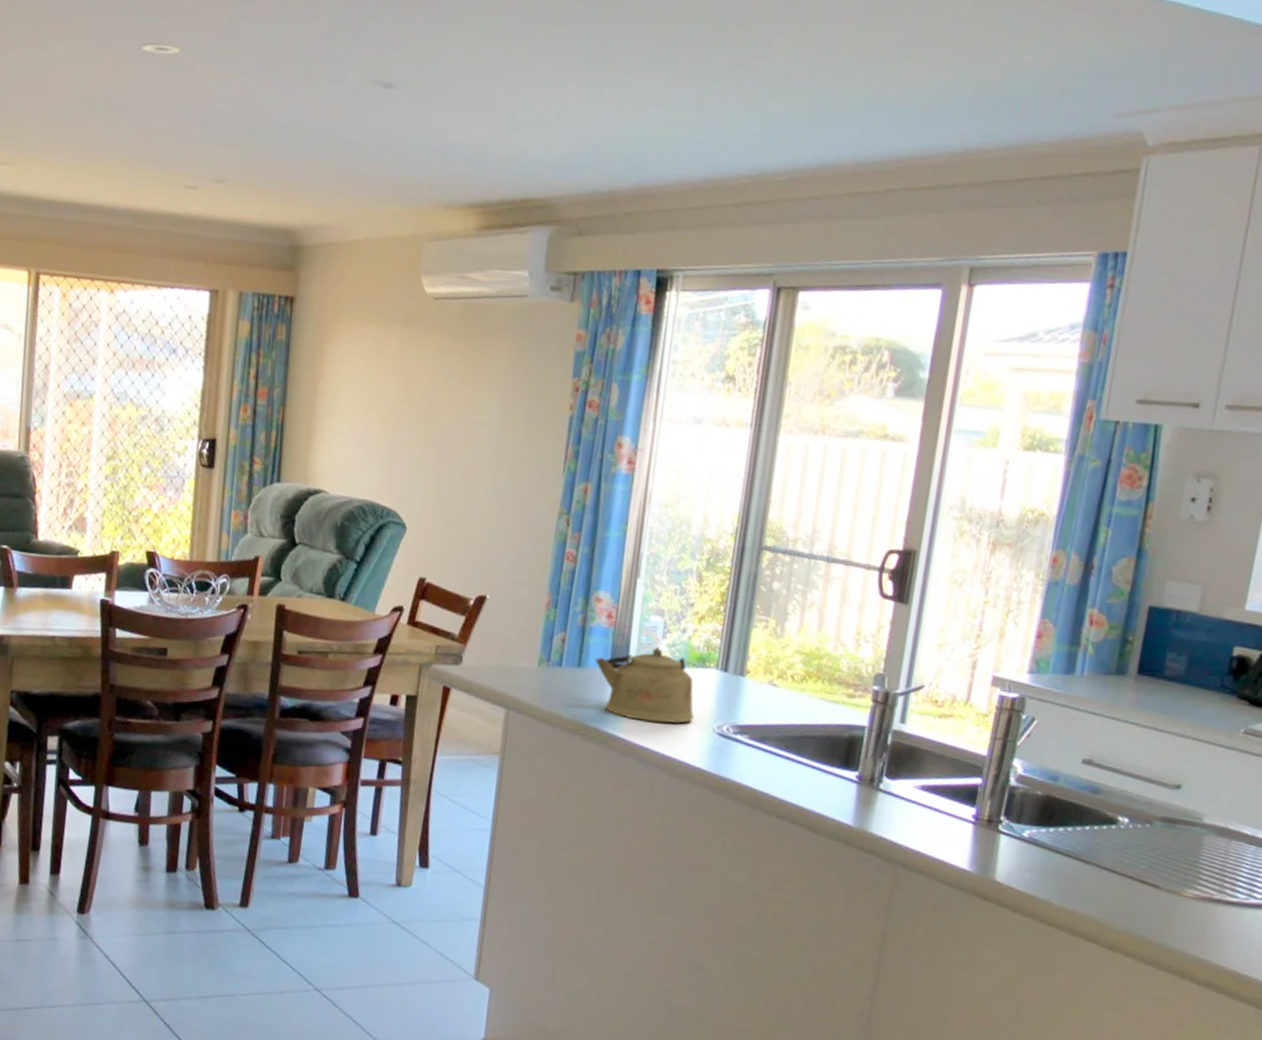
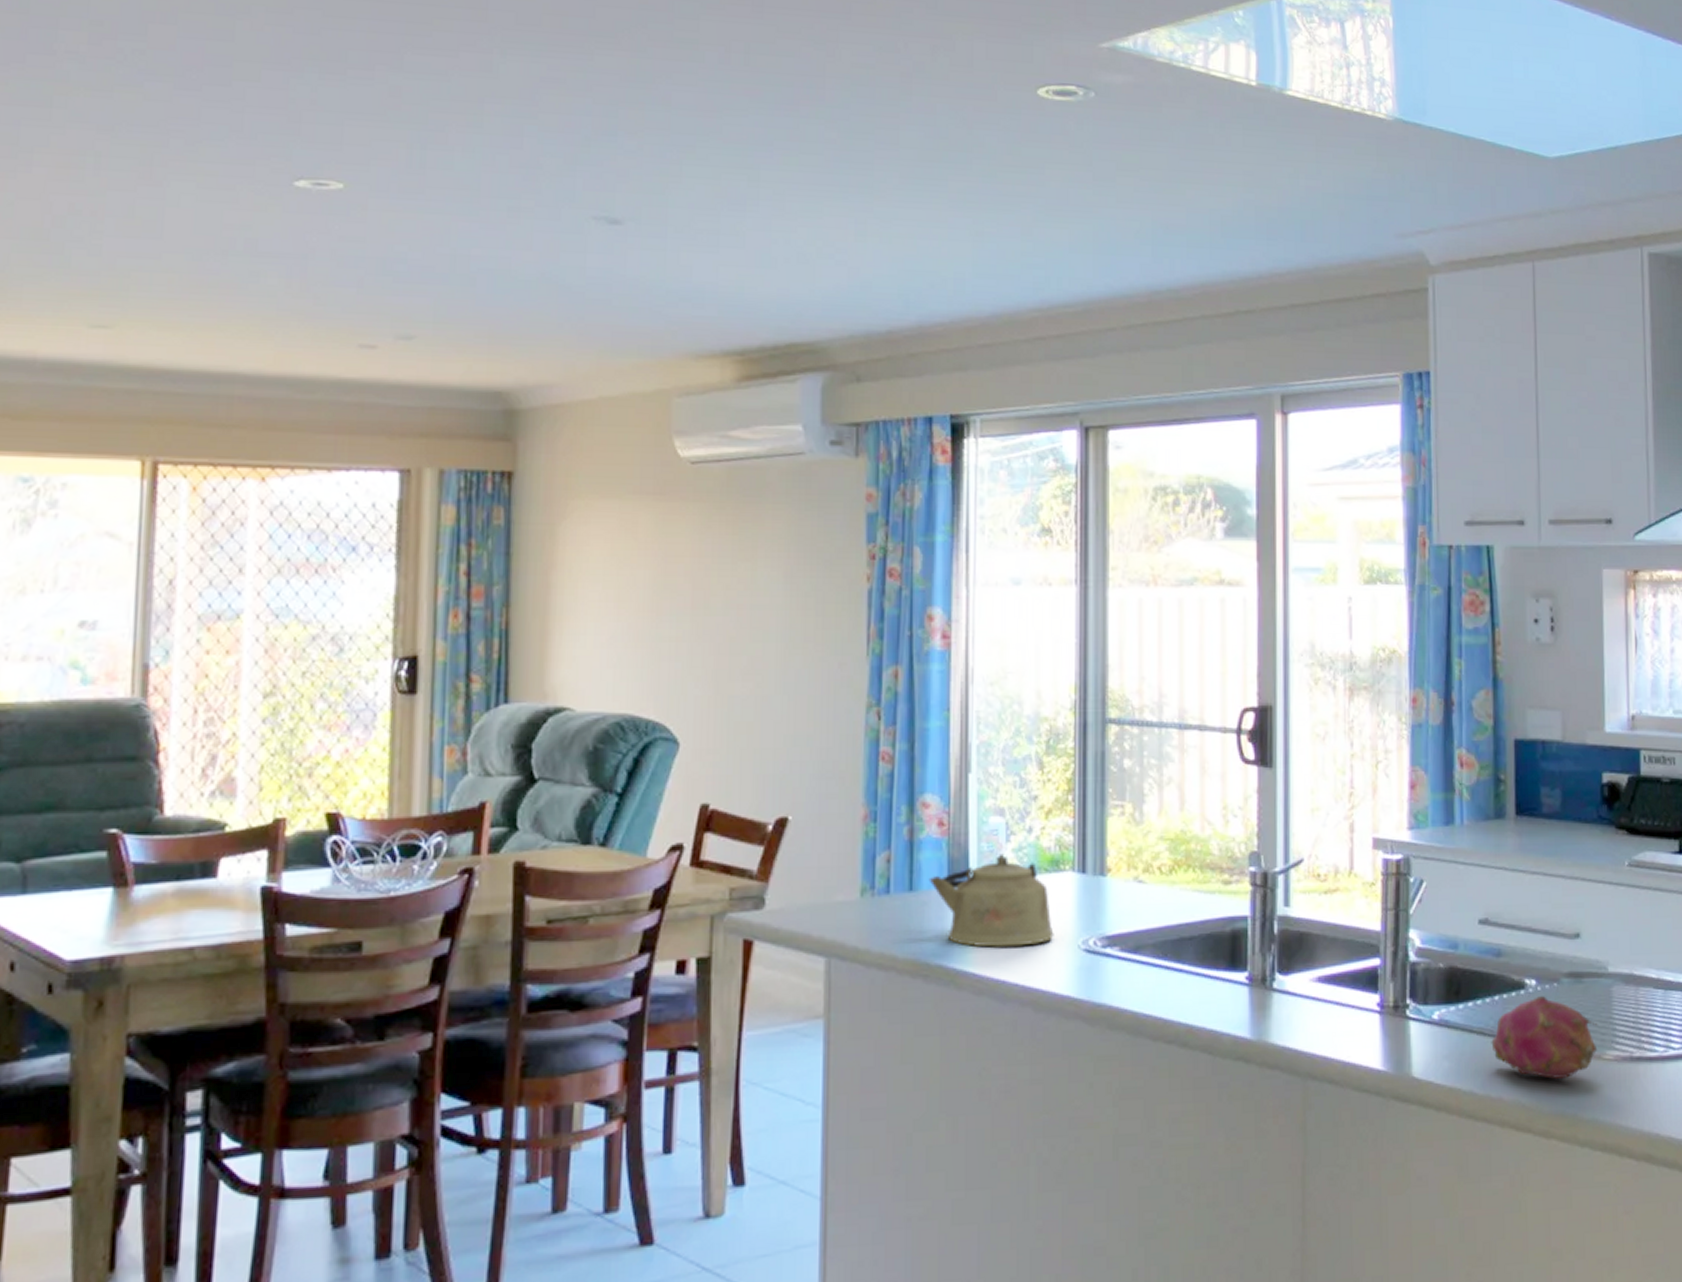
fruit: none [1074,833,1182,905] -> present [1491,996,1598,1080]

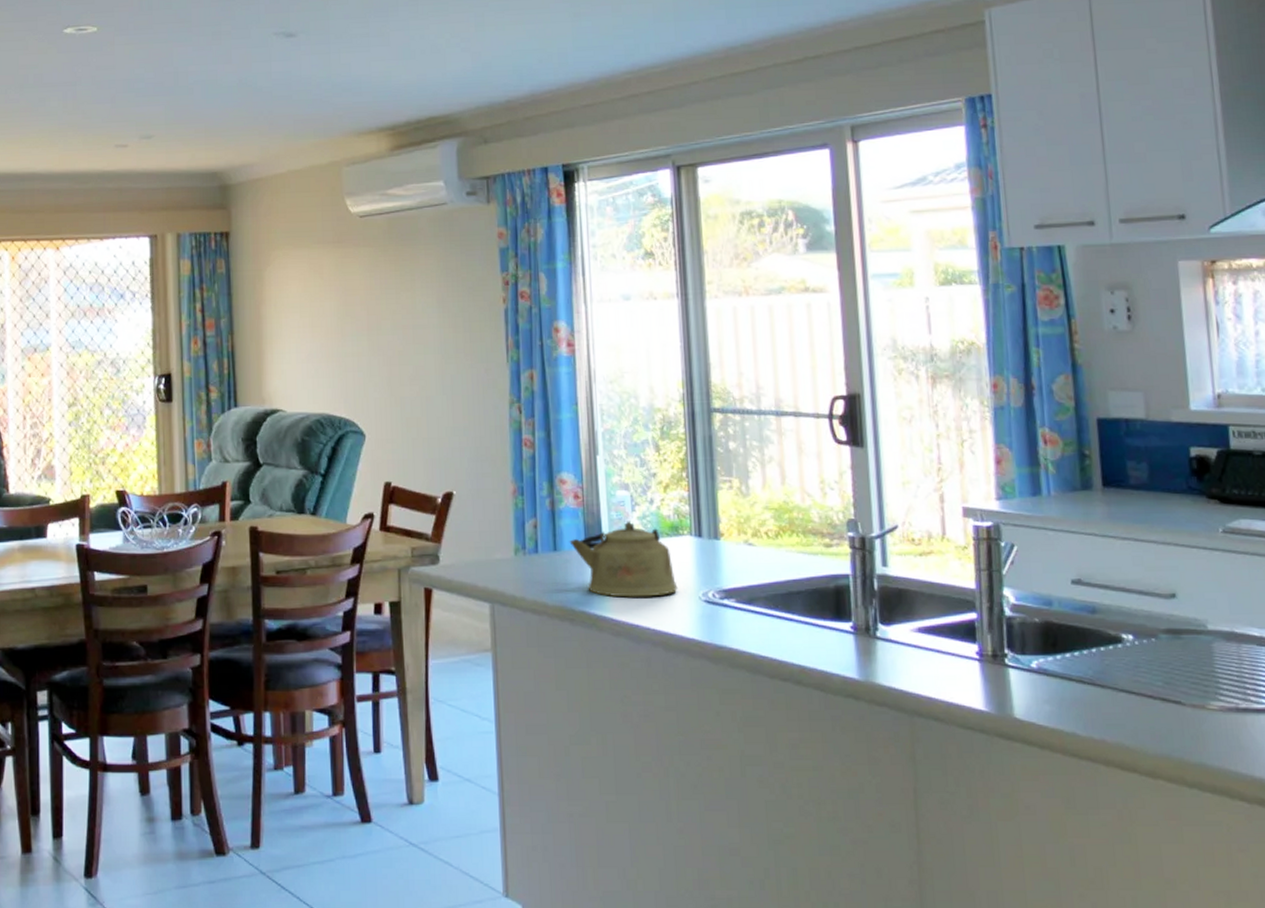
fruit: present [1491,996,1598,1080] -> none [1091,650,1201,726]

